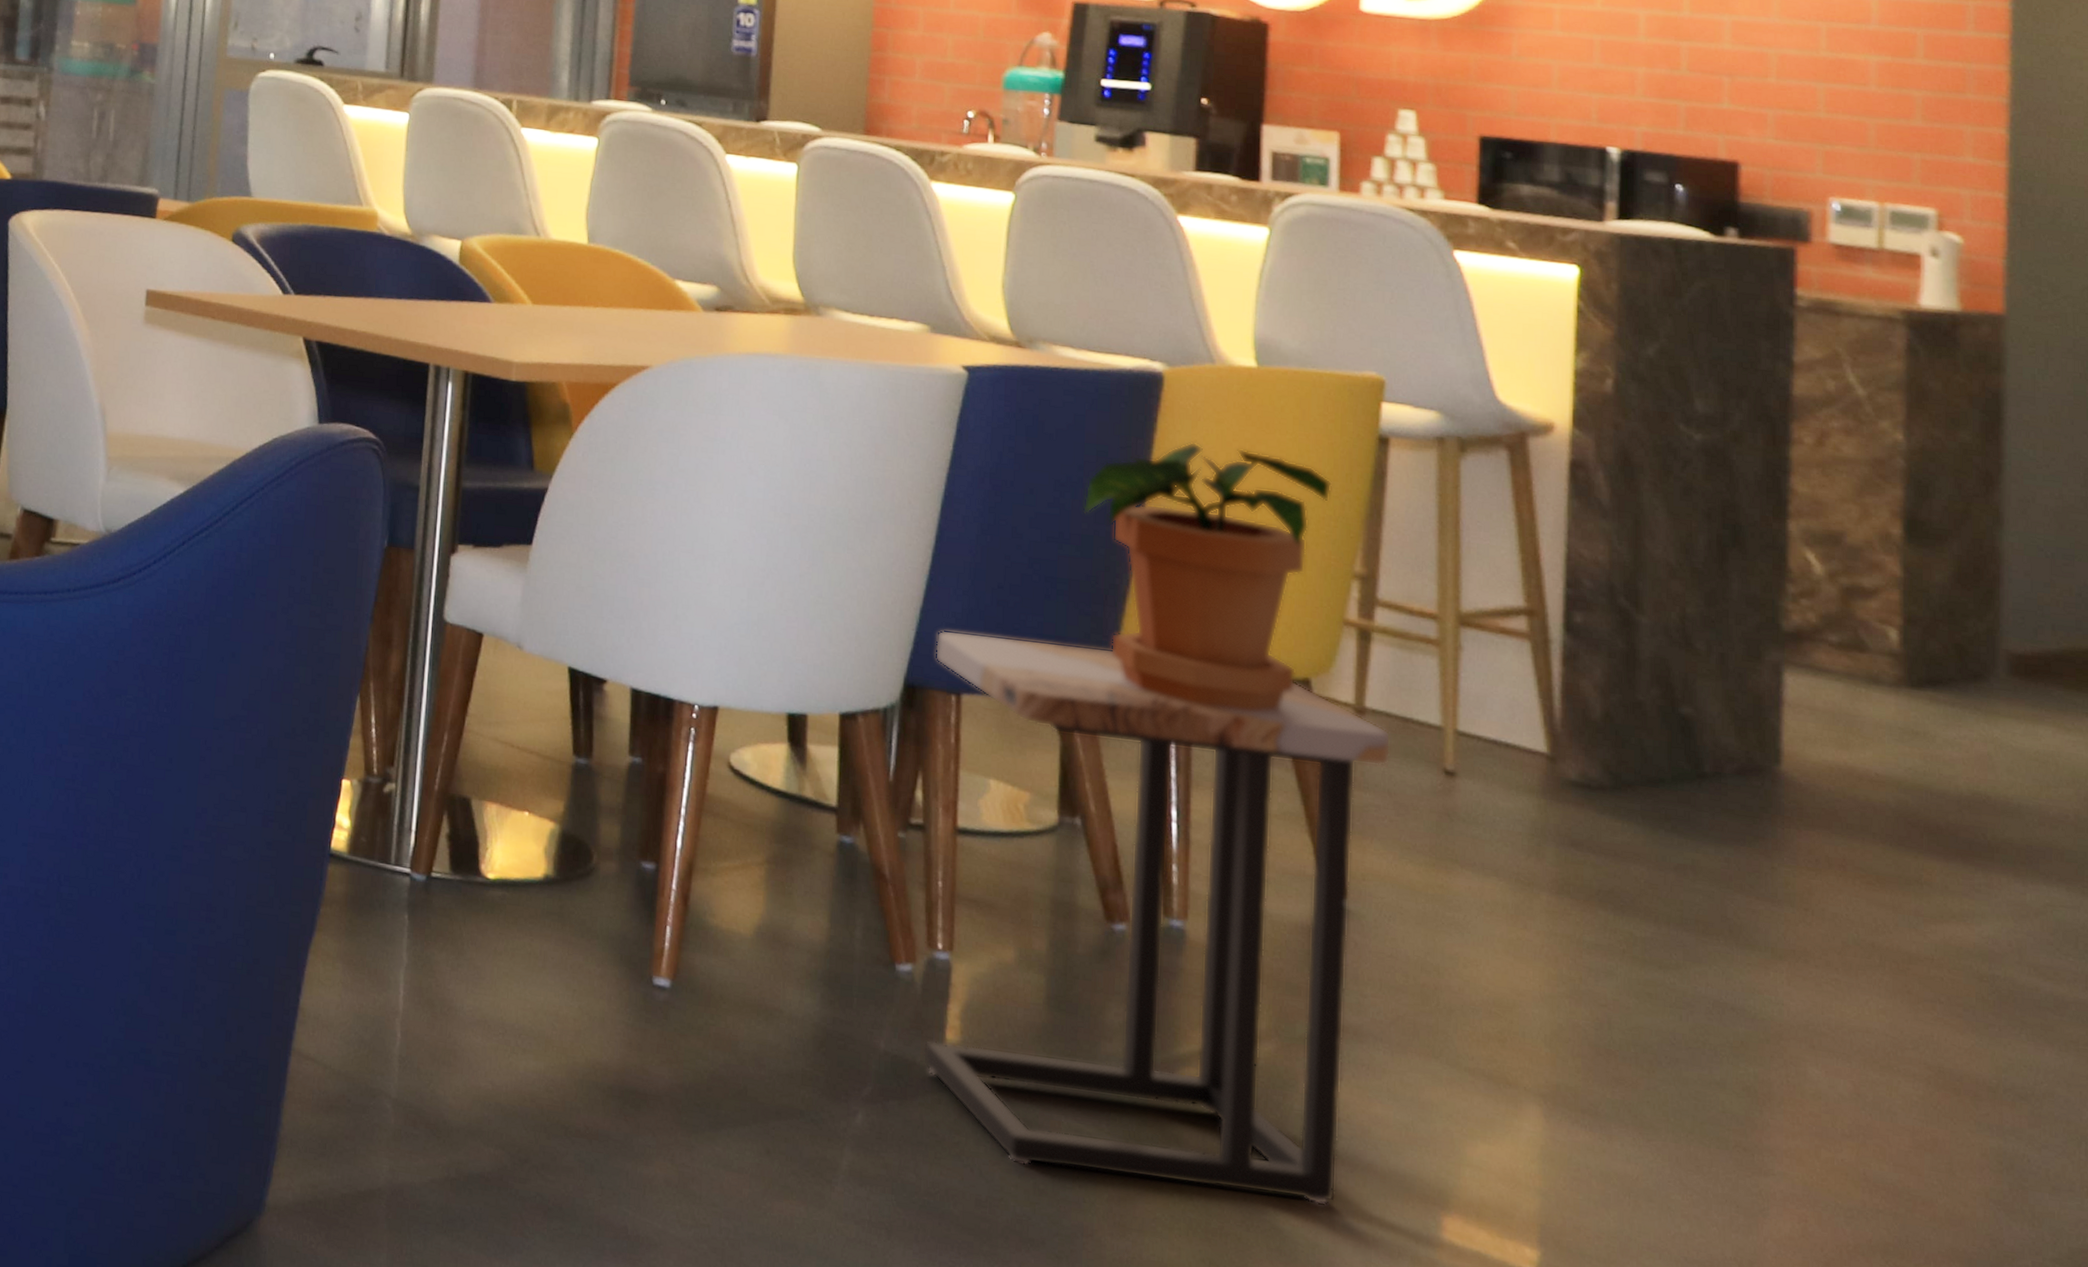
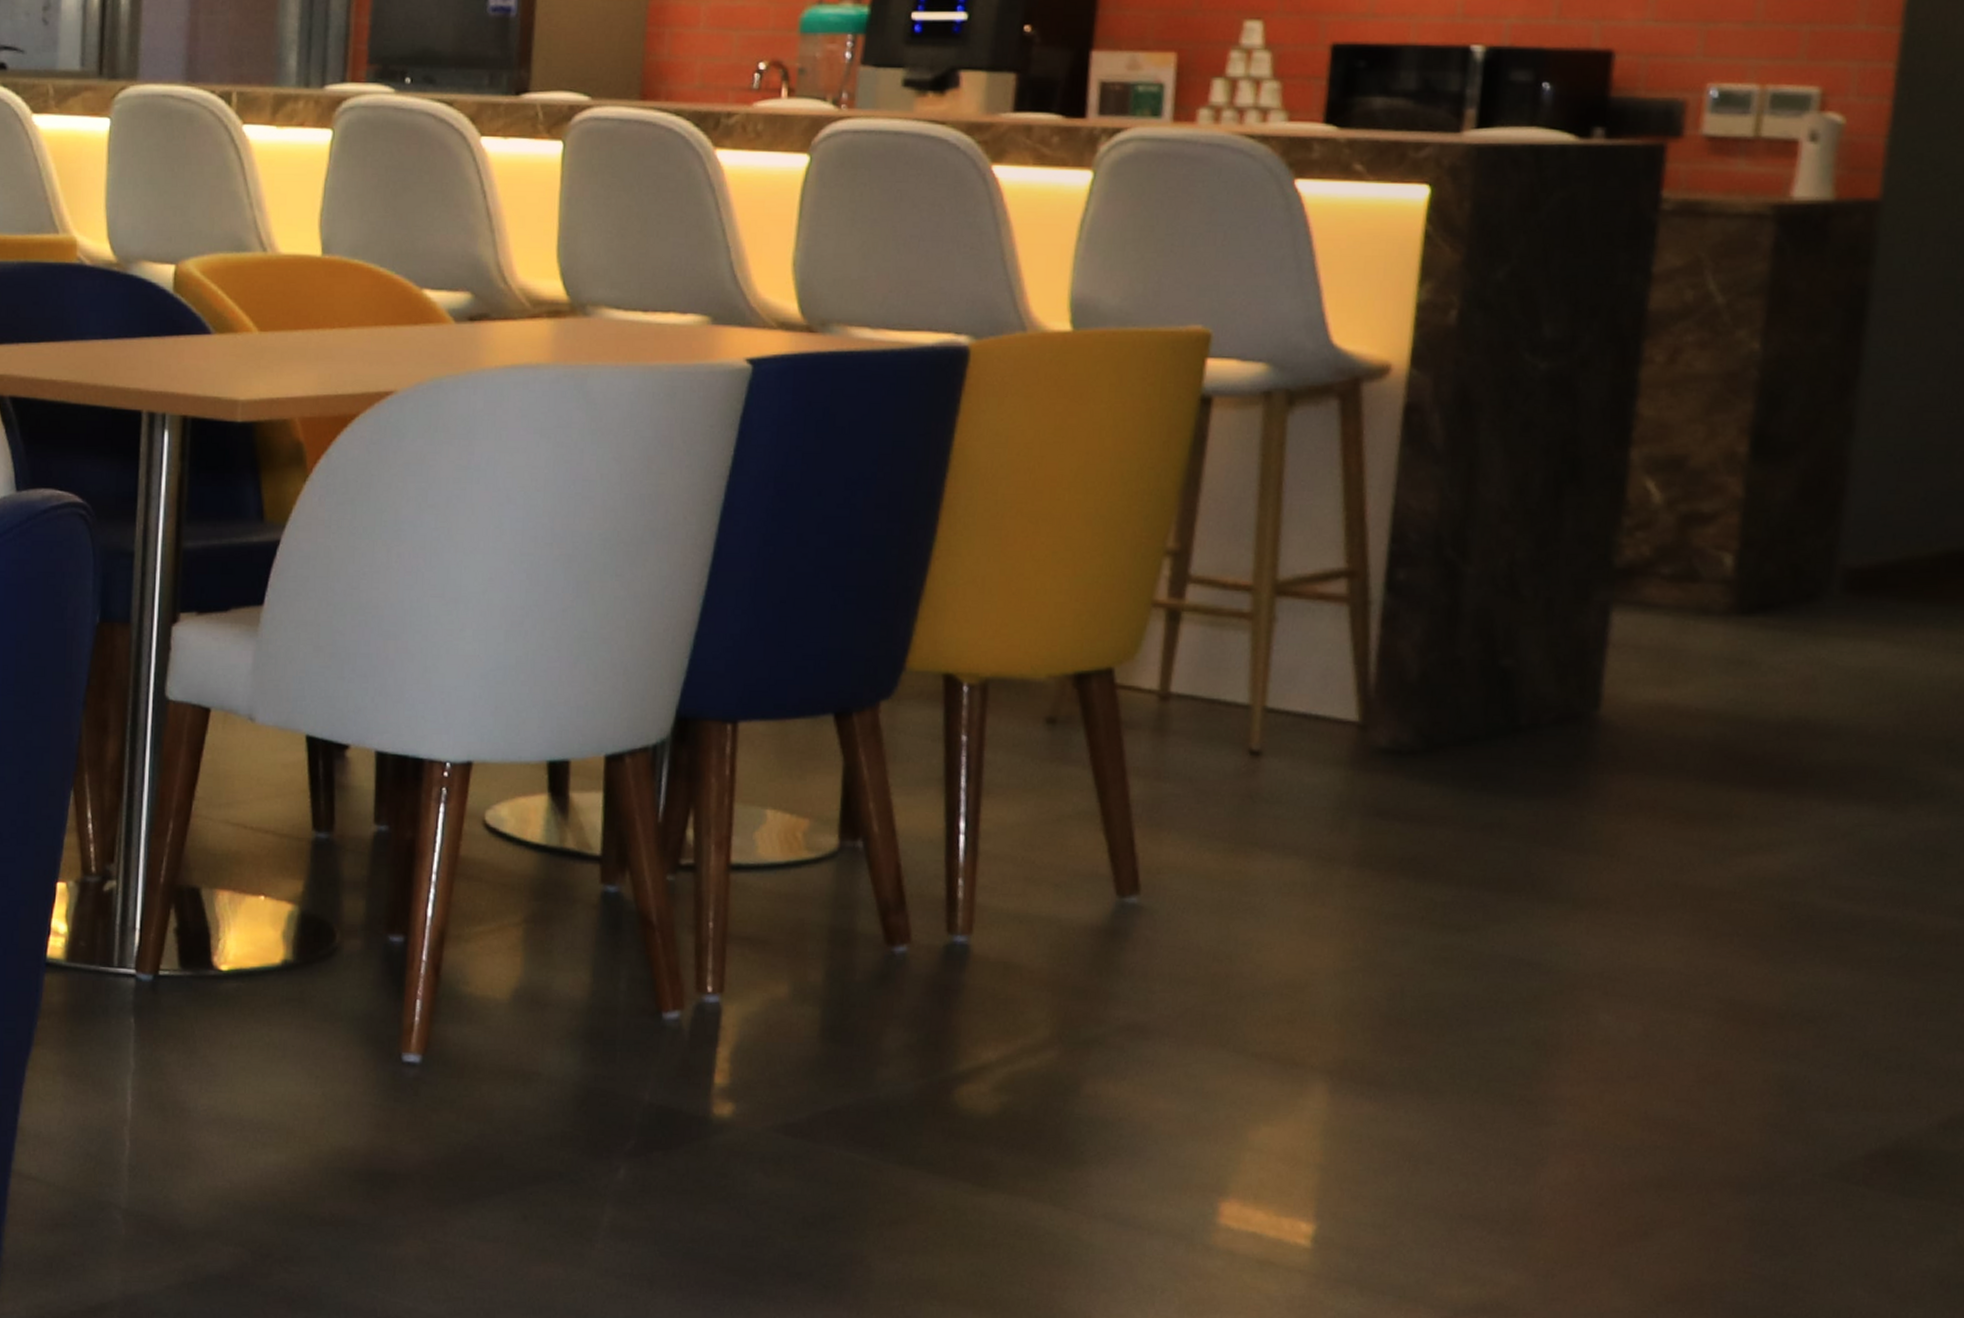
side table: present [922,629,1391,1206] -> none [689,654,1196,1206]
potted plant: present [1082,441,1332,712] -> none [875,421,1147,710]

